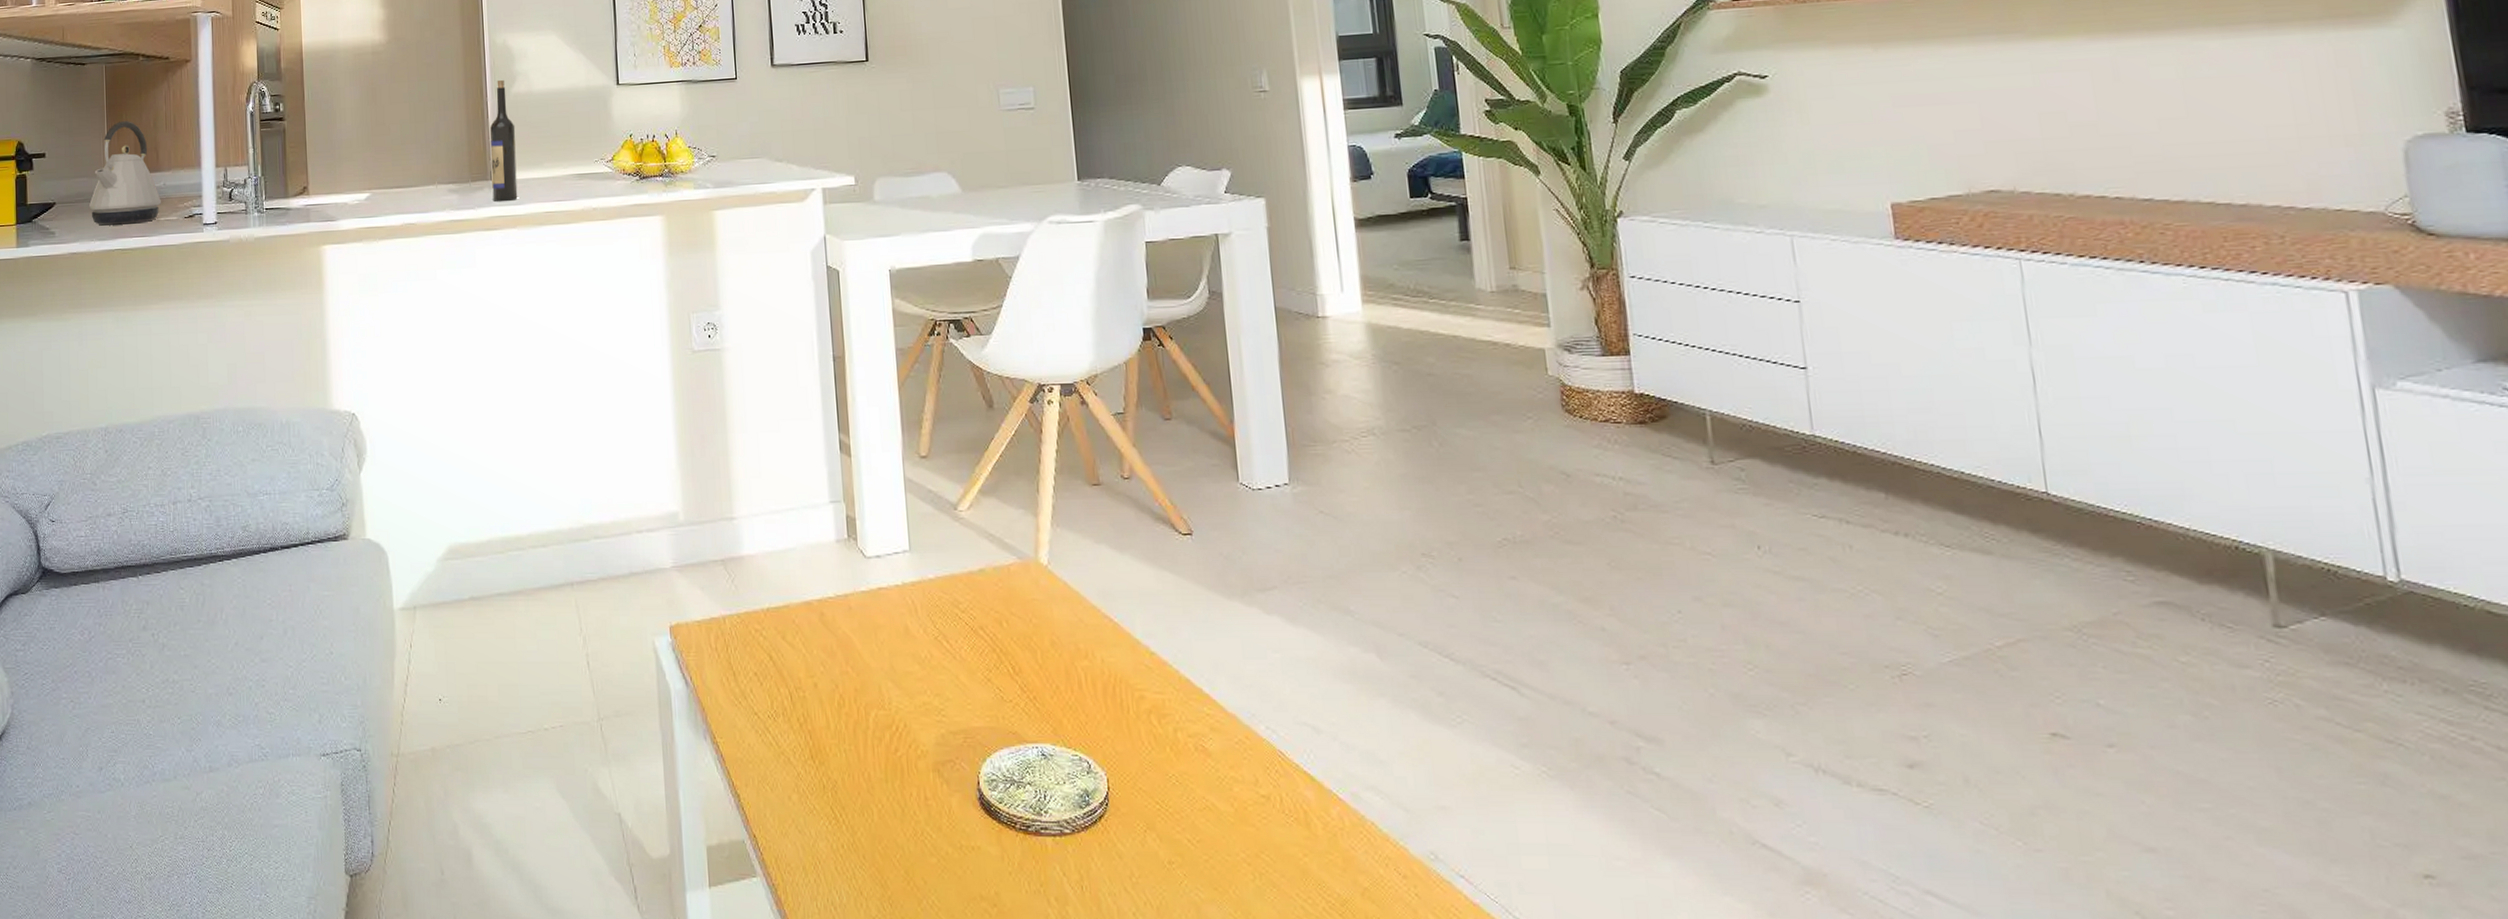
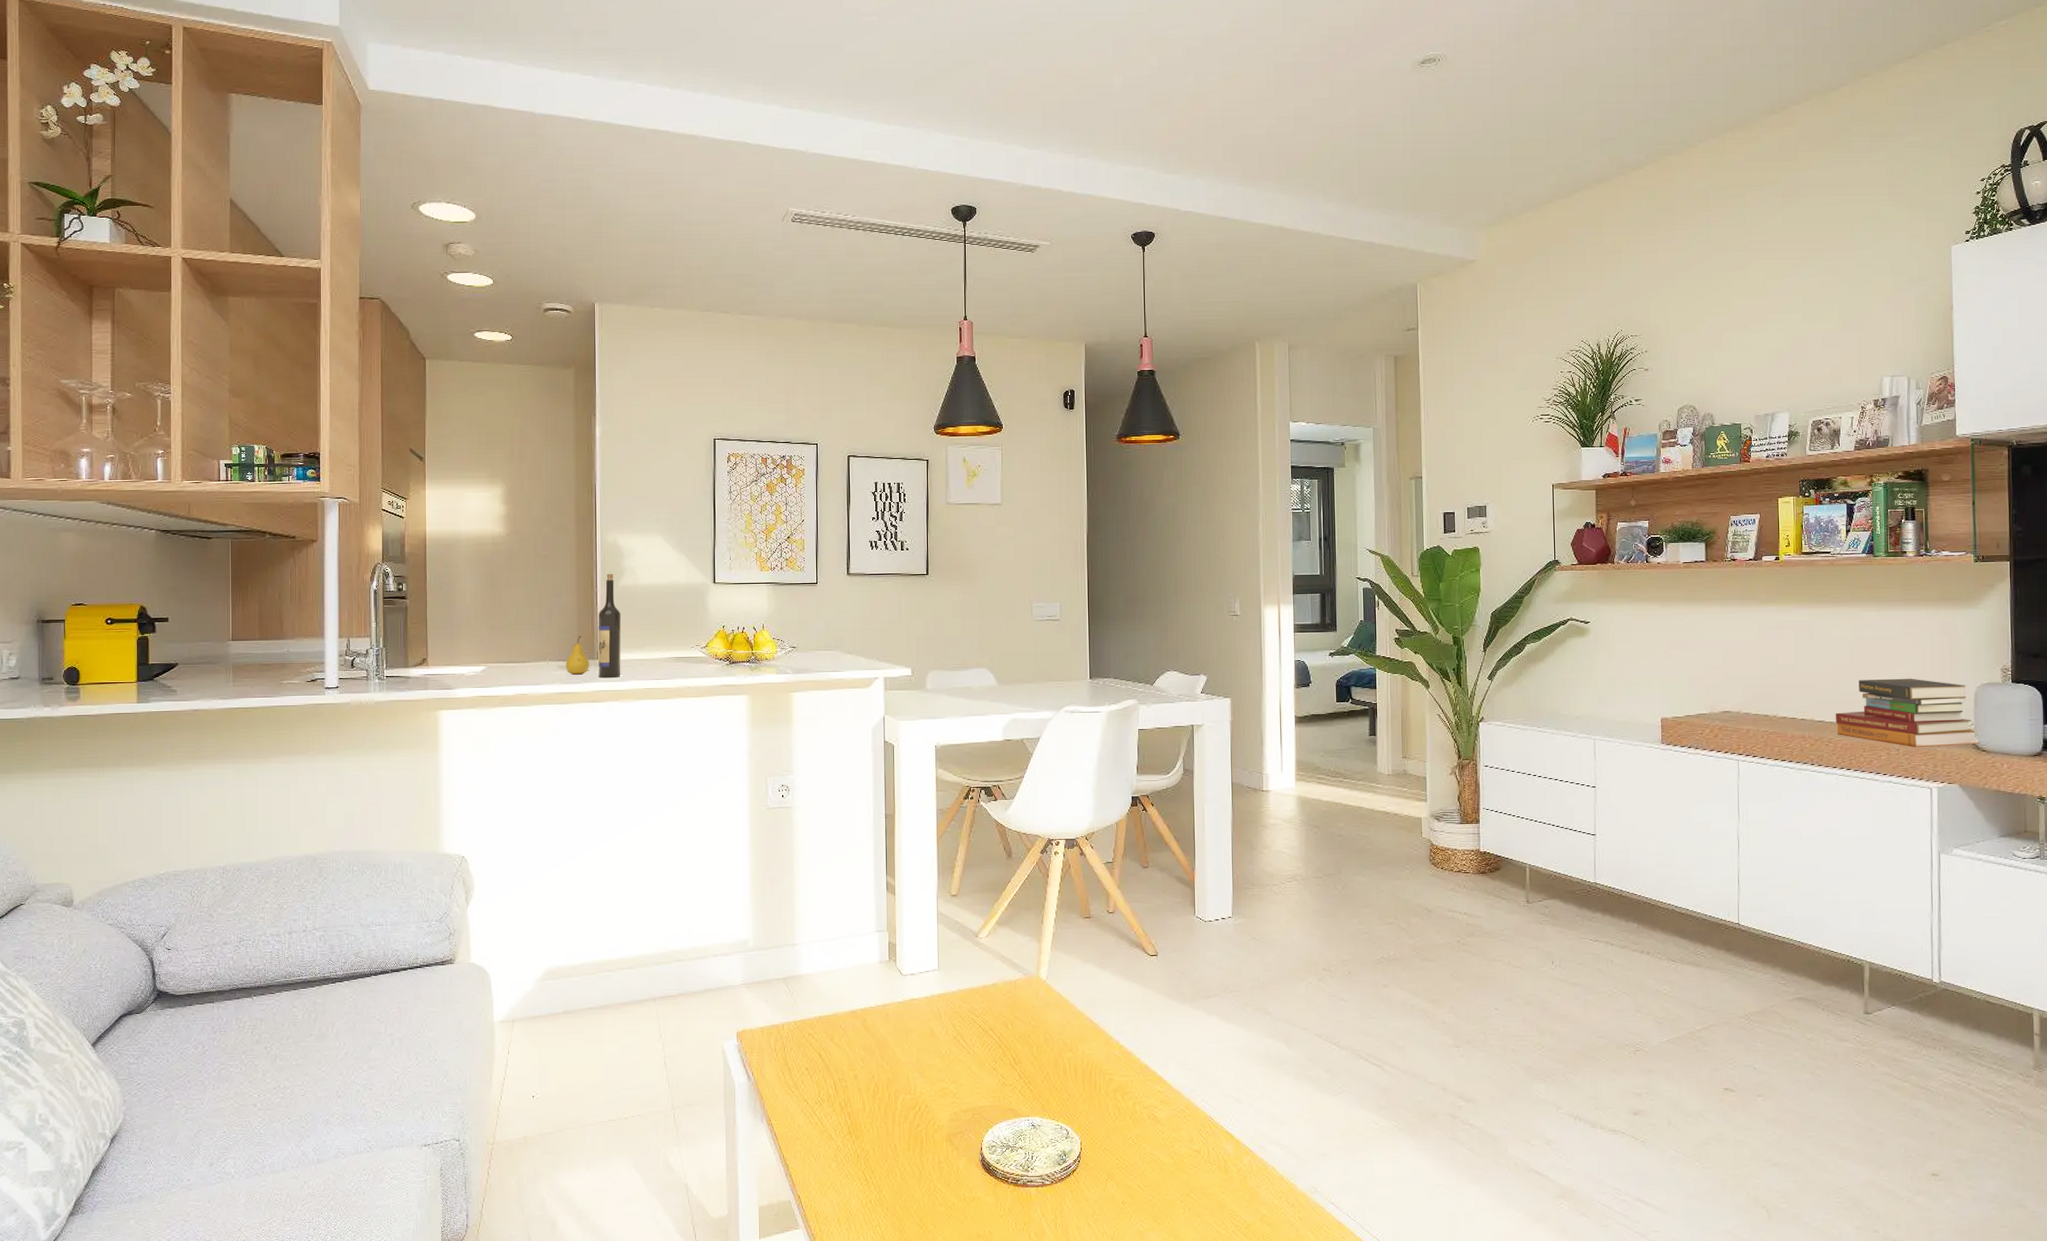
kettle: present [88,121,161,226] -> none [211,592,284,686]
fruit: none [456,152,482,200] -> present [565,635,589,676]
books: none [2170,132,2424,233] -> present [1835,678,1981,747]

